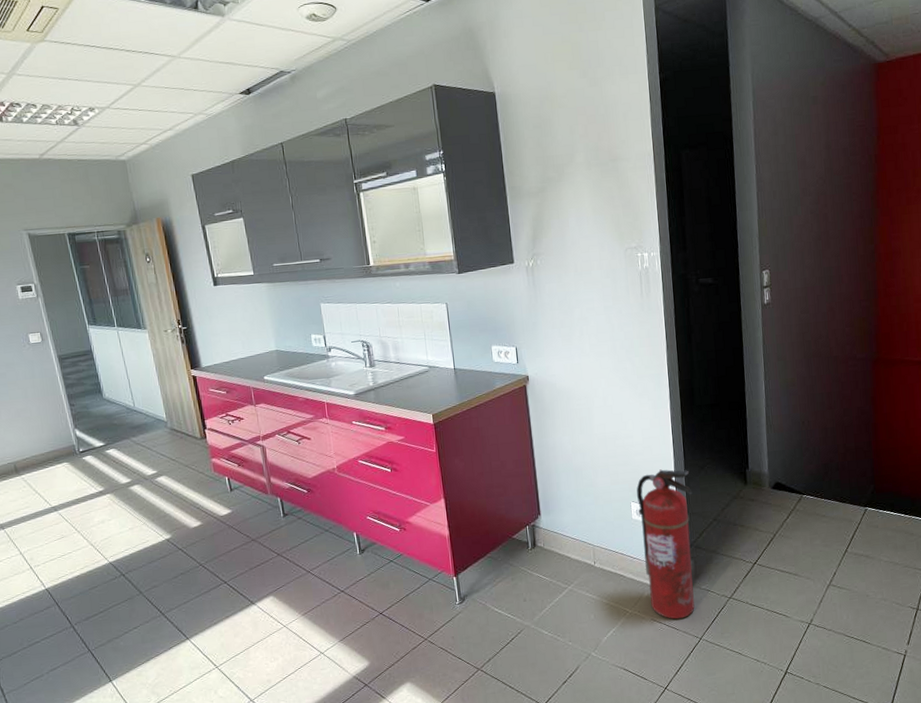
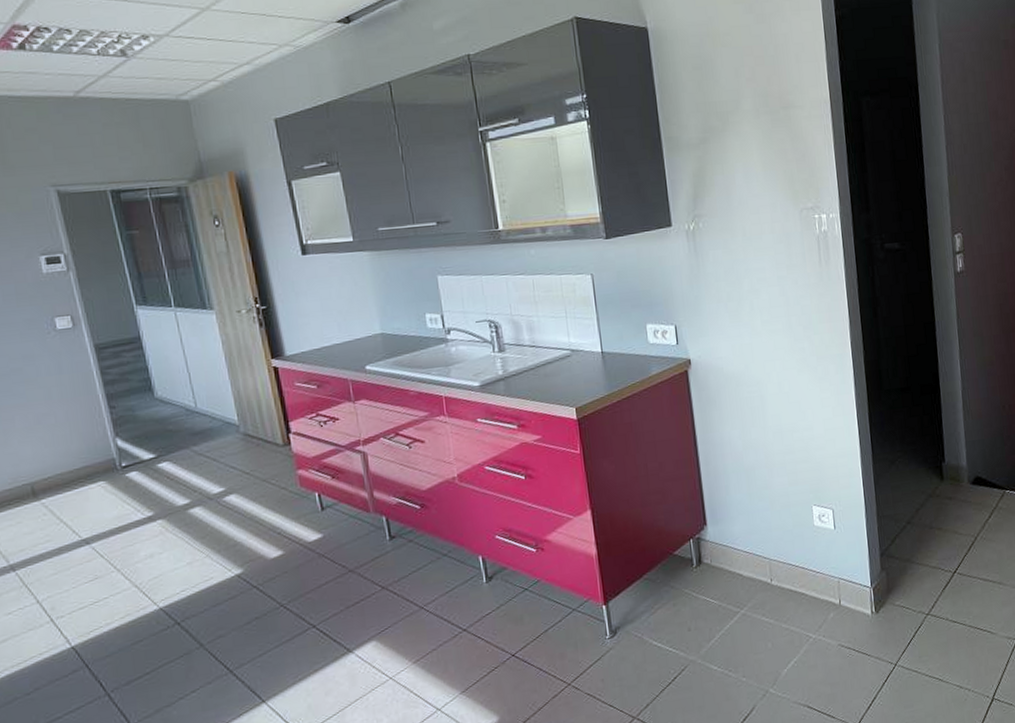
fire extinguisher: present [636,469,695,620] -> none [818,465,888,643]

